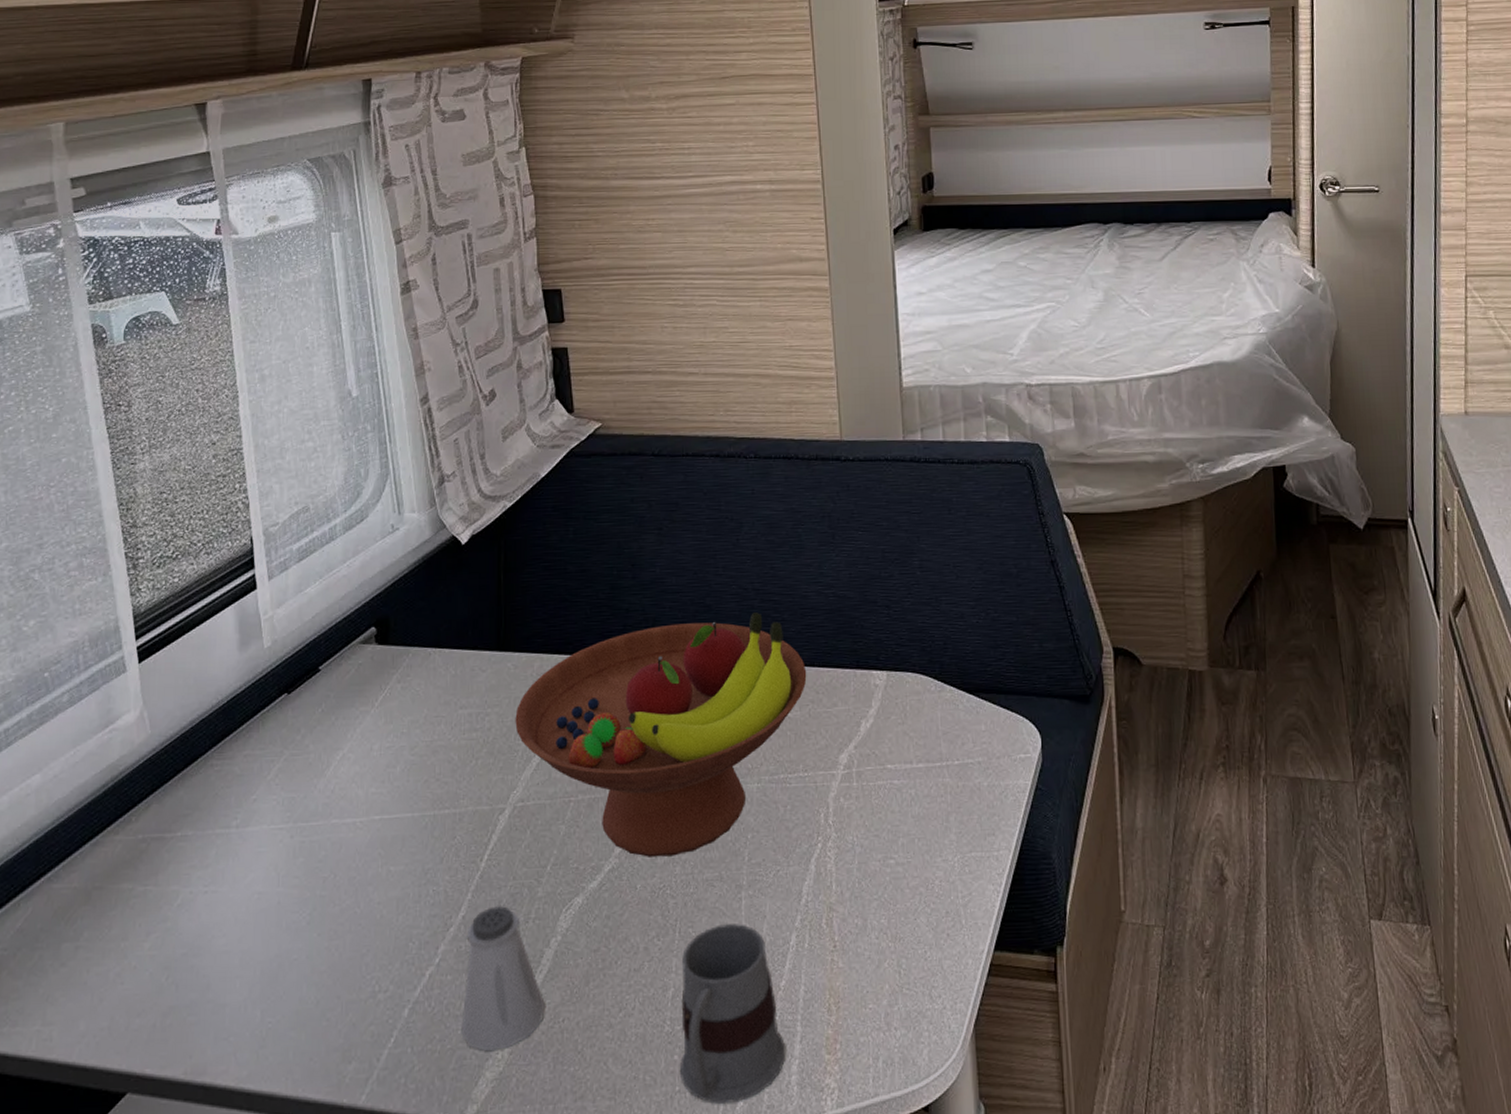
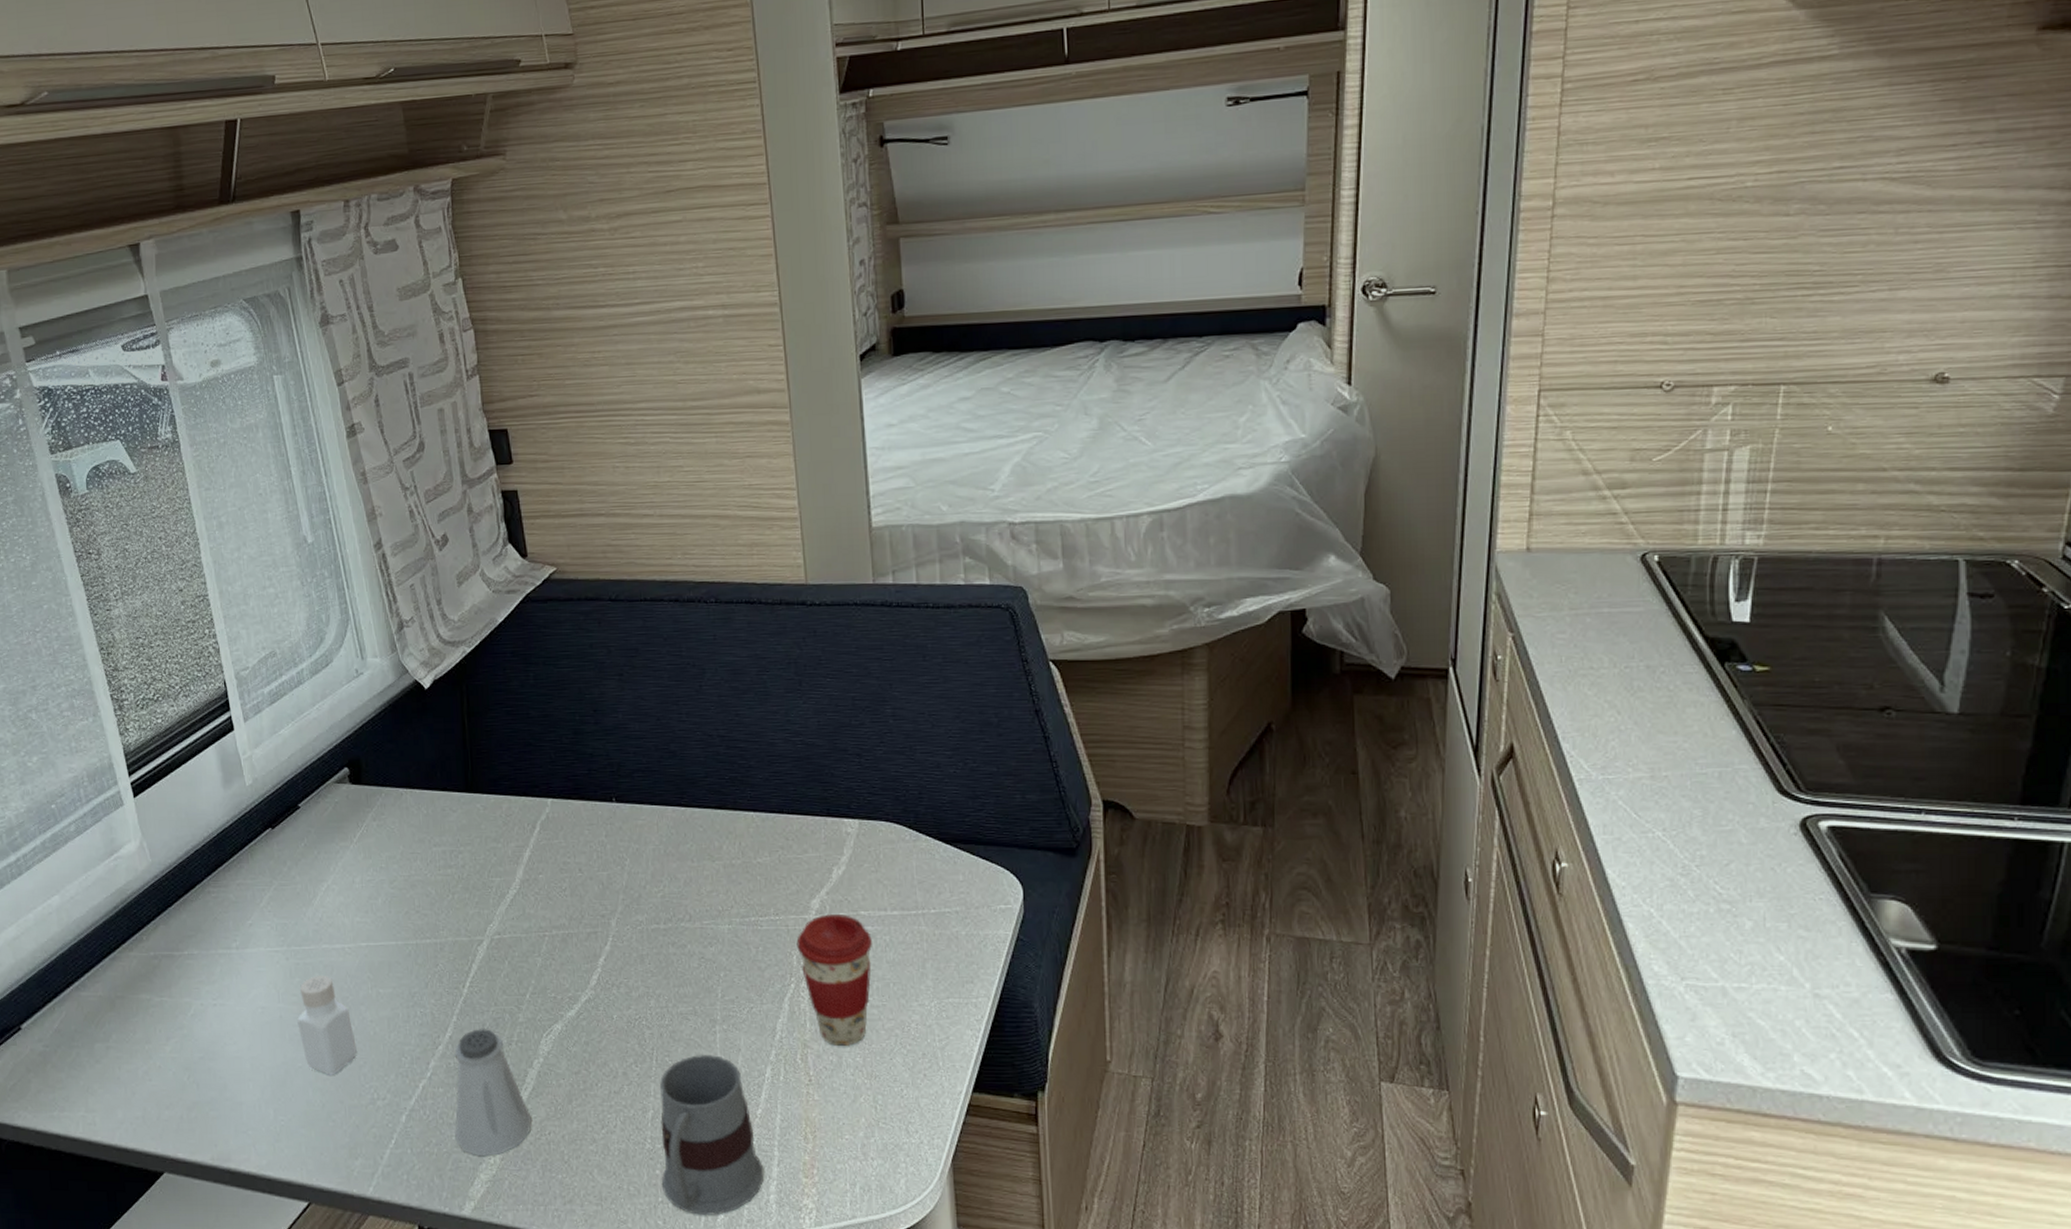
pepper shaker: none [297,854,361,967] -> present [297,976,358,1075]
fruit bowl: present [515,613,807,857] -> none [487,759,776,990]
coffee cup: none [824,767,898,908] -> present [796,913,872,1046]

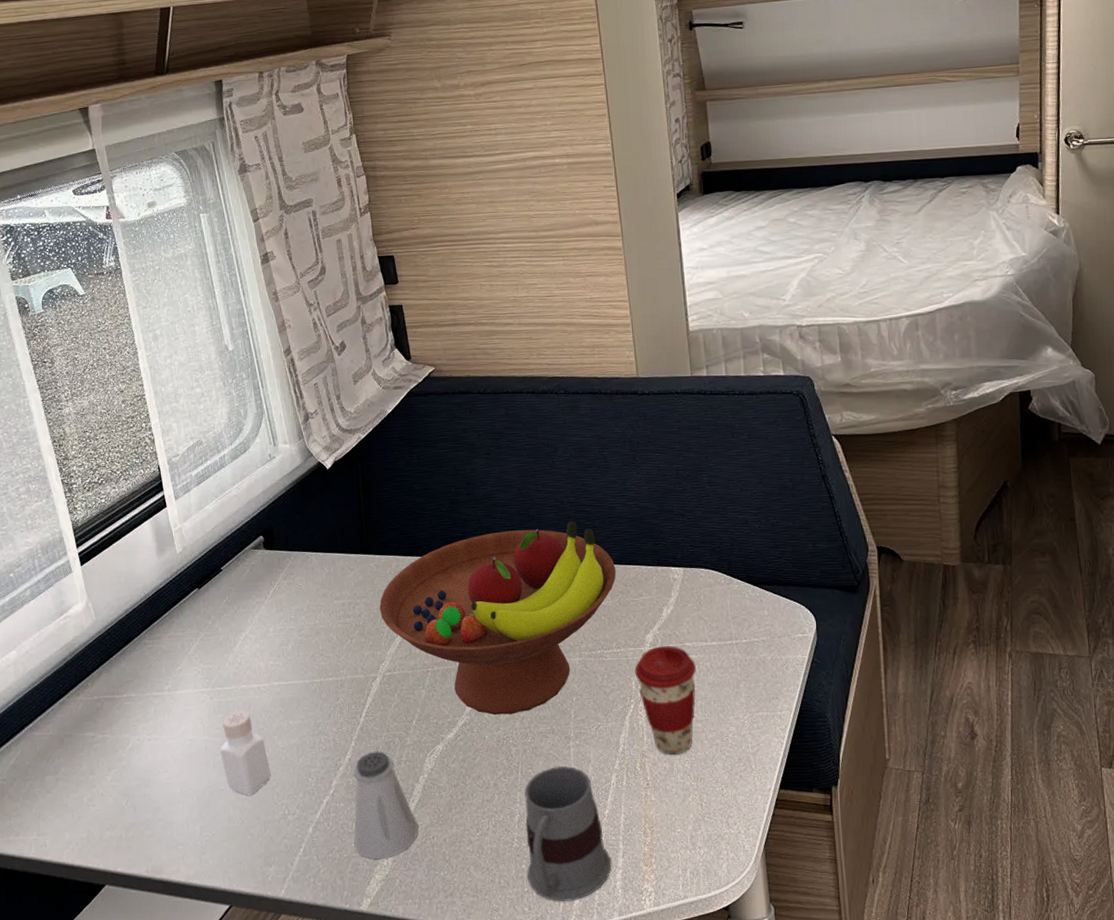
fruit bowl: none [487,759,776,990] -> present [379,521,616,715]

